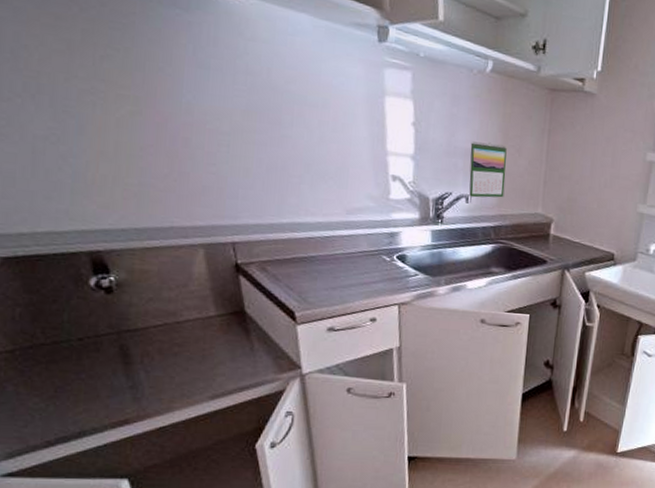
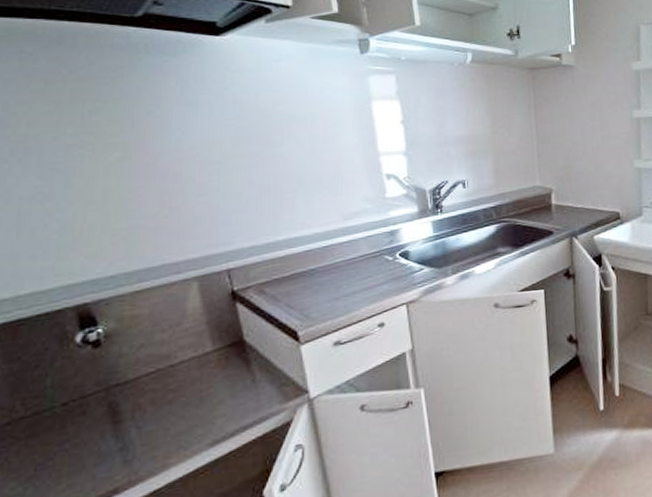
calendar: present [469,141,507,198] -> none [460,126,500,182]

